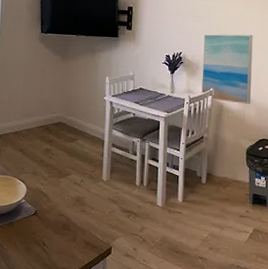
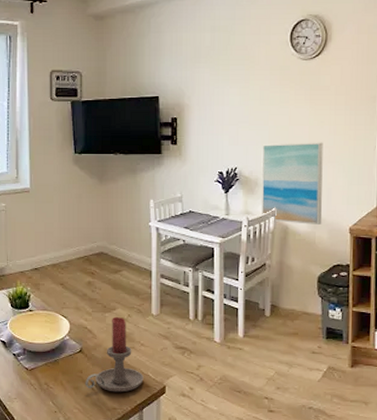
candle holder: none [37,181,92,253] -> present [85,316,144,393]

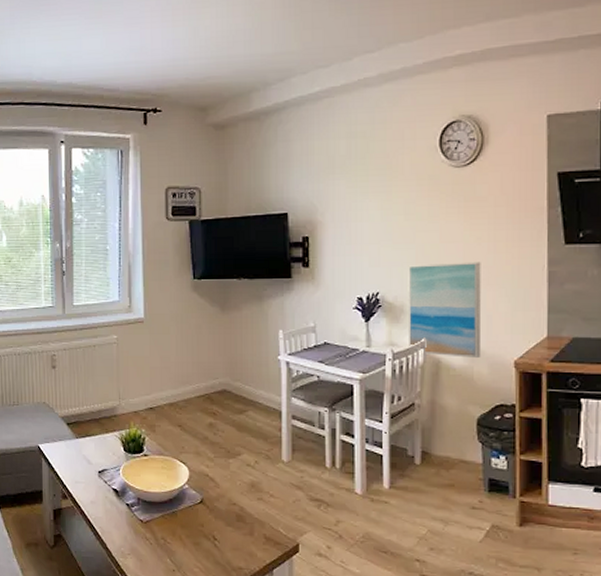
candle holder: present [85,316,144,393] -> none [207,463,274,550]

